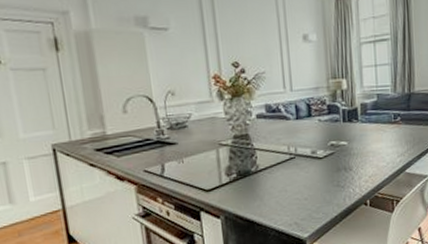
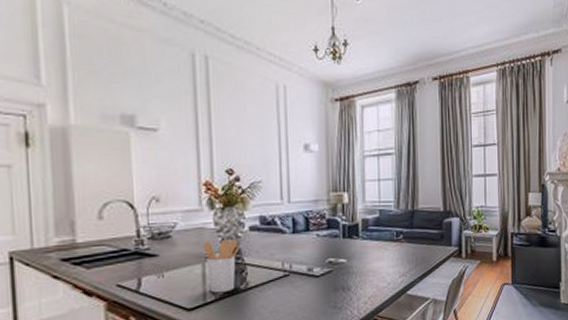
utensil holder: none [216,127,249,176] -> present [203,240,240,294]

